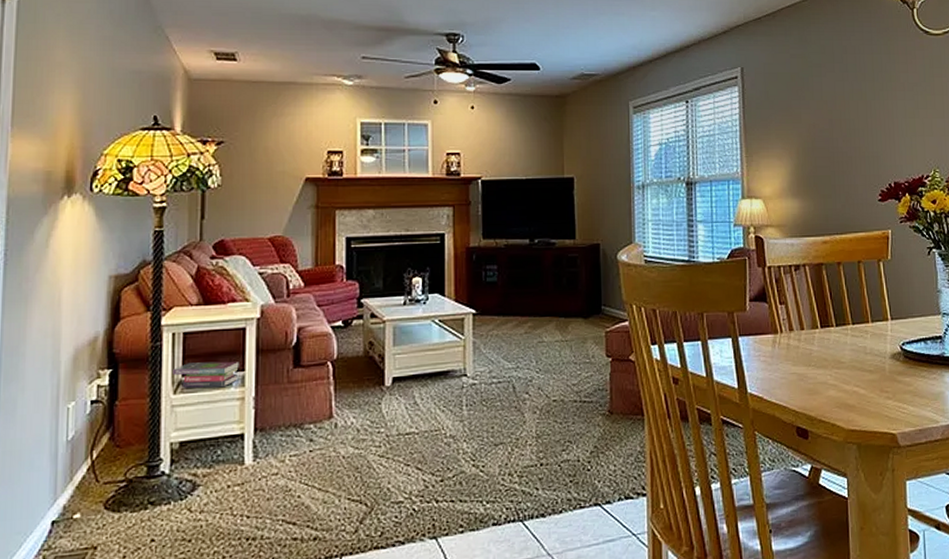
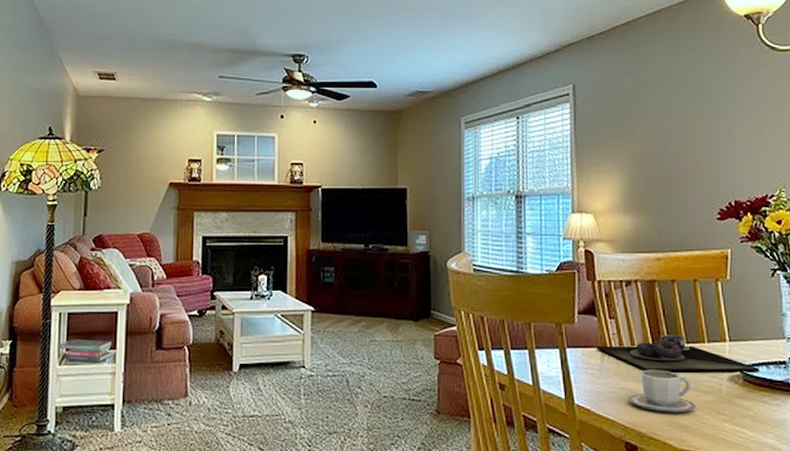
picture frame: none [578,221,600,249] -> present [410,230,431,256]
place setting: none [768,316,919,355] -> present [597,334,760,373]
cup: none [798,352,862,394] -> present [627,369,696,412]

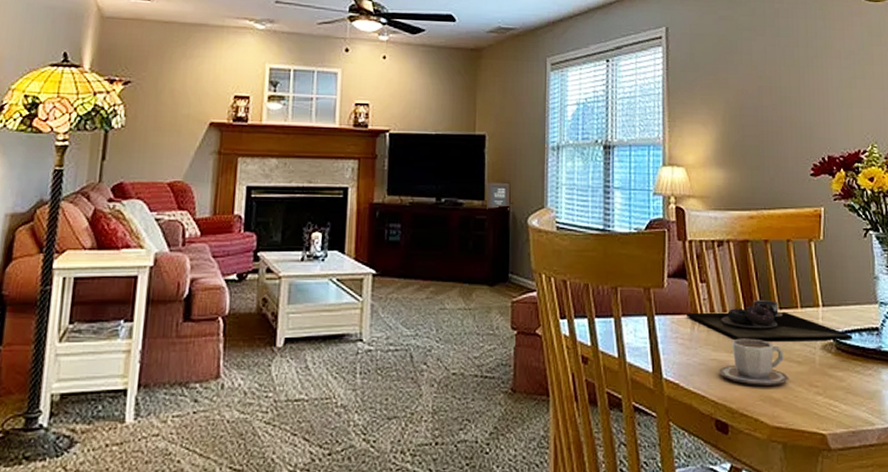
books: present [59,339,112,363] -> none [60,310,128,338]

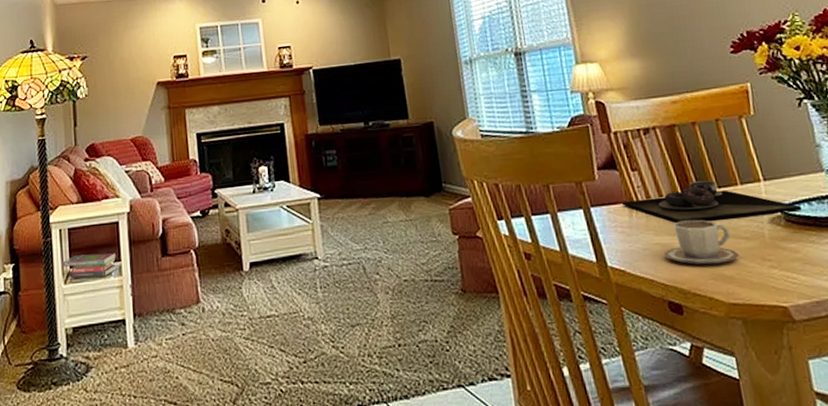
books: none [60,310,128,338] -> present [62,253,116,279]
picture frame: present [487,182,511,212] -> none [409,99,434,127]

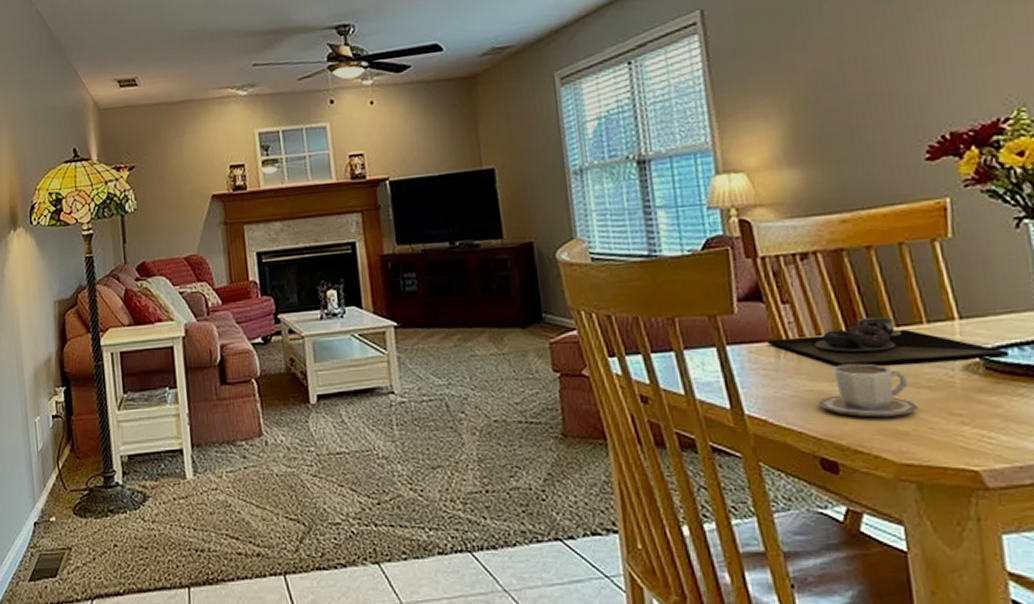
books: present [62,253,116,279] -> none [115,379,171,405]

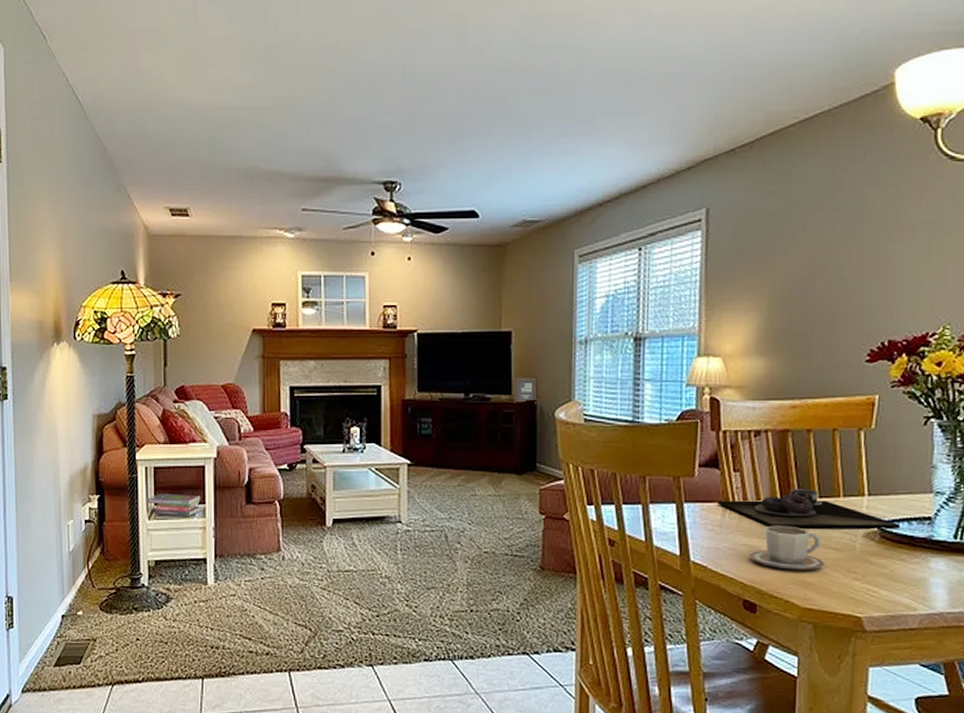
books: none [115,379,171,405] -> present [147,494,200,517]
picture frame: none [504,216,534,248] -> present [514,377,538,405]

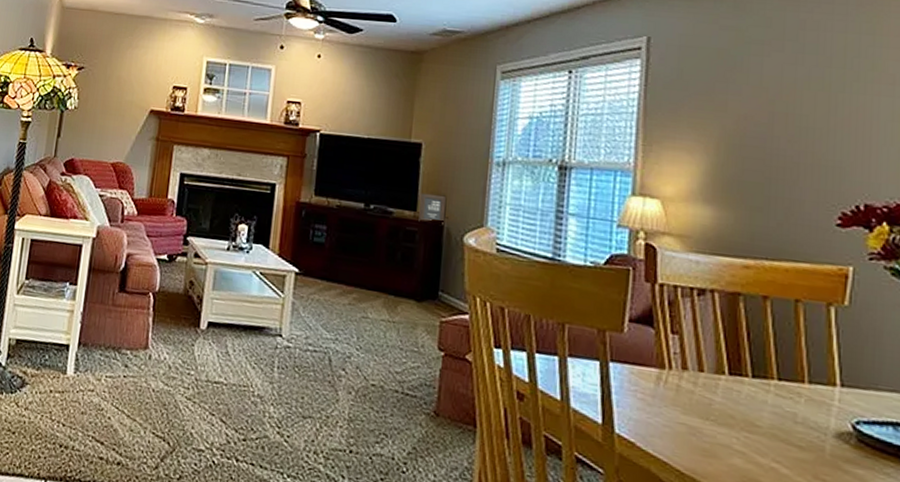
books: present [147,494,200,517] -> none [18,267,73,298]
place setting: present [718,488,901,529] -> none [650,364,884,434]
cup: present [749,525,825,570] -> none [687,405,785,469]

